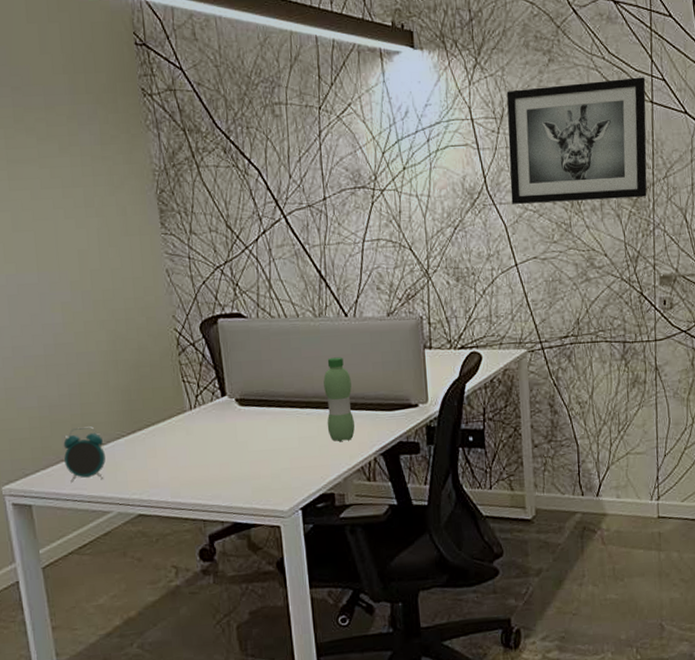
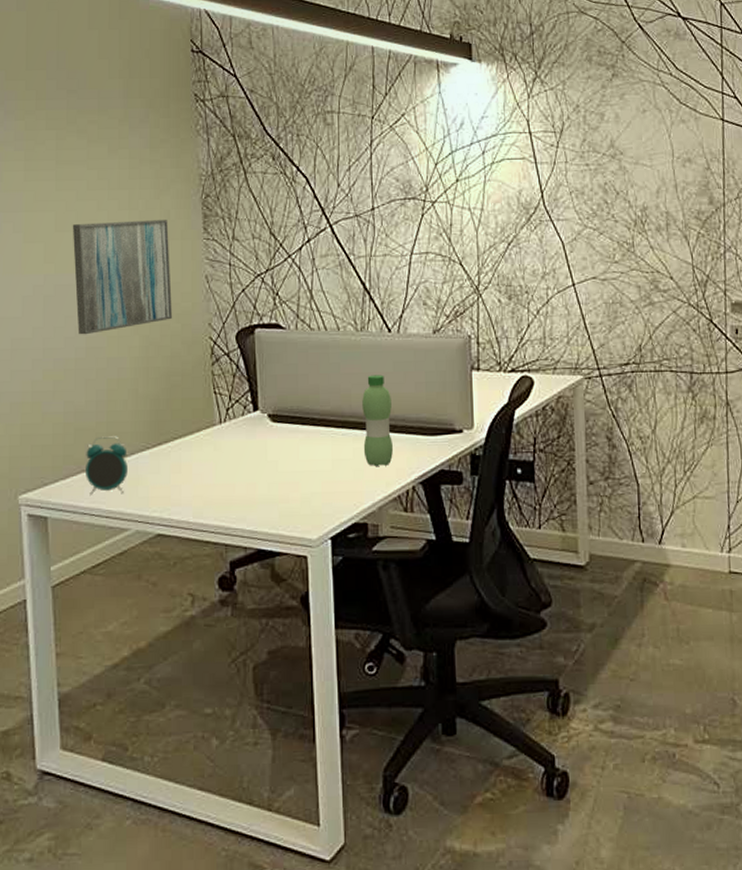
wall art: none [29,216,138,332] -> present [72,220,173,335]
wall art: present [506,77,647,204] -> none [567,94,717,221]

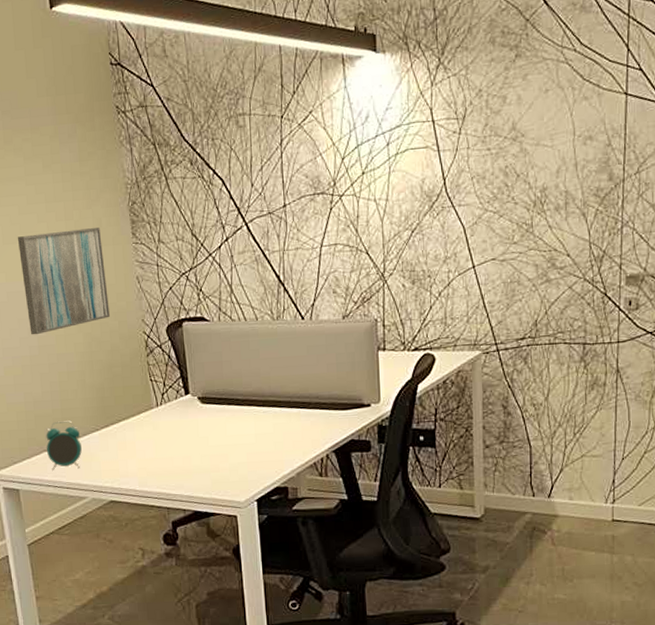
water bottle: present [362,375,393,466] -> none [280,358,308,438]

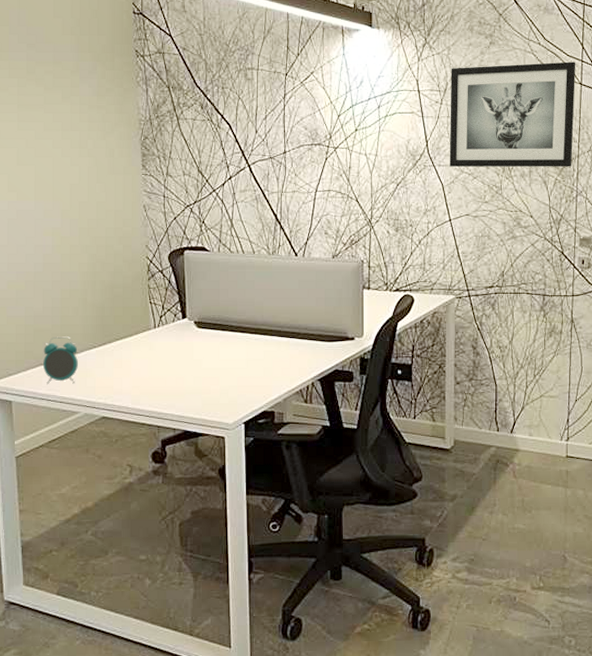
wall art: present [17,228,111,335] -> none [31,157,116,253]
wall art: none [470,67,620,206] -> present [449,61,576,167]

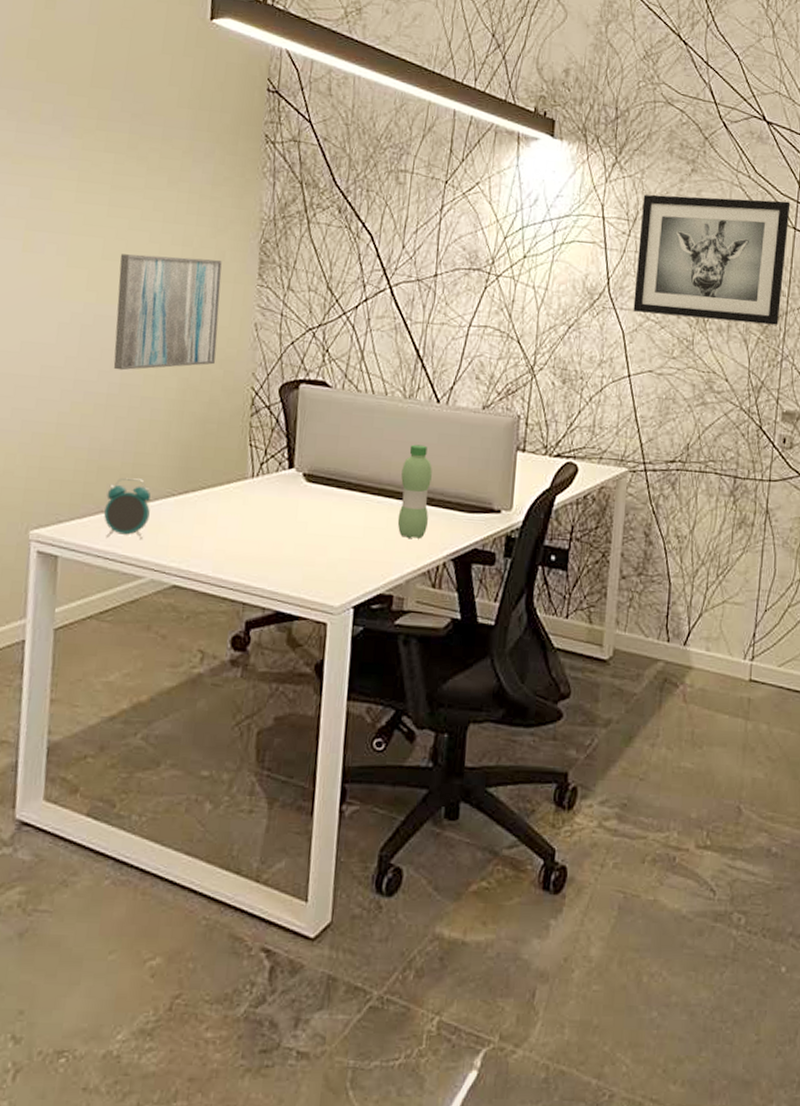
wall art: none [31,157,116,253] -> present [113,254,222,371]
water bottle: none [272,291,296,365] -> present [397,444,432,539]

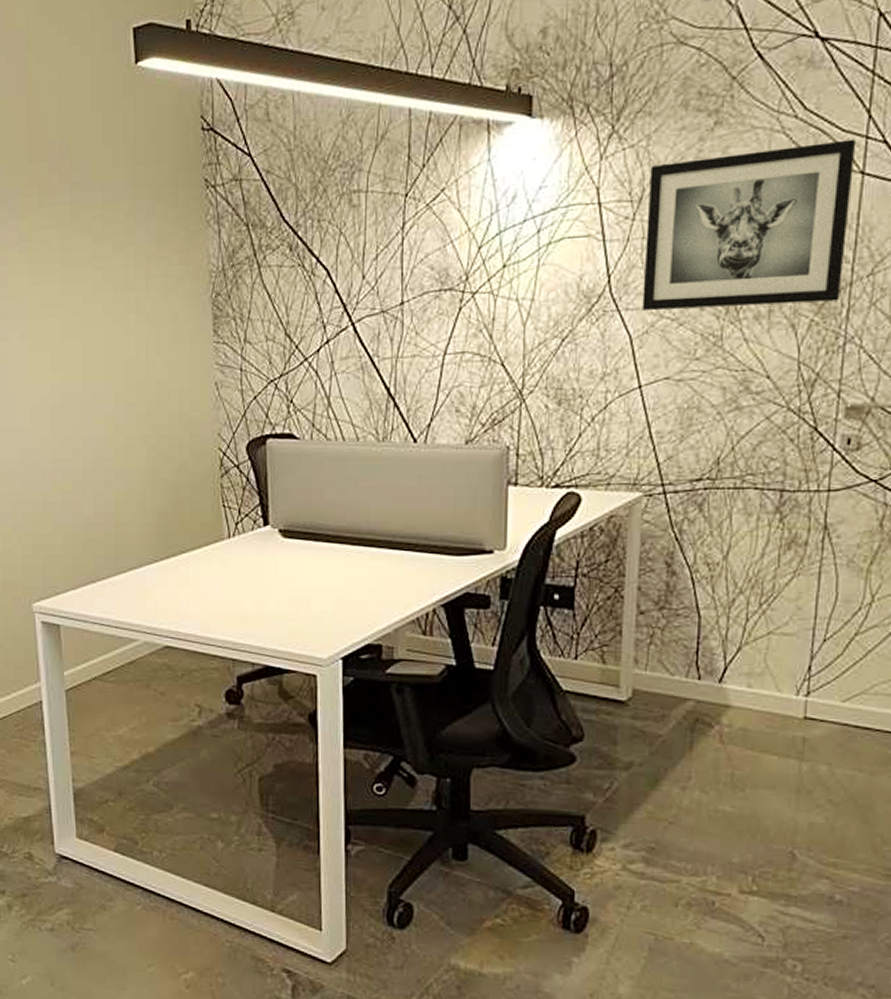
alarm clock: present [104,477,151,540] -> none [95,548,136,606]
wall art: present [113,254,222,371] -> none [78,322,181,446]
water bottle: present [397,444,432,539] -> none [380,489,414,586]

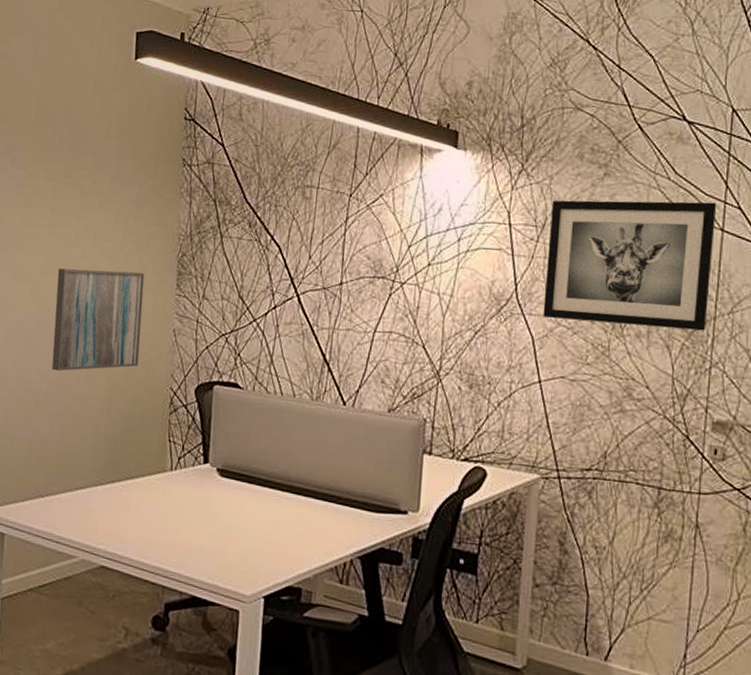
wall art: none [78,322,181,446] -> present [51,268,145,371]

